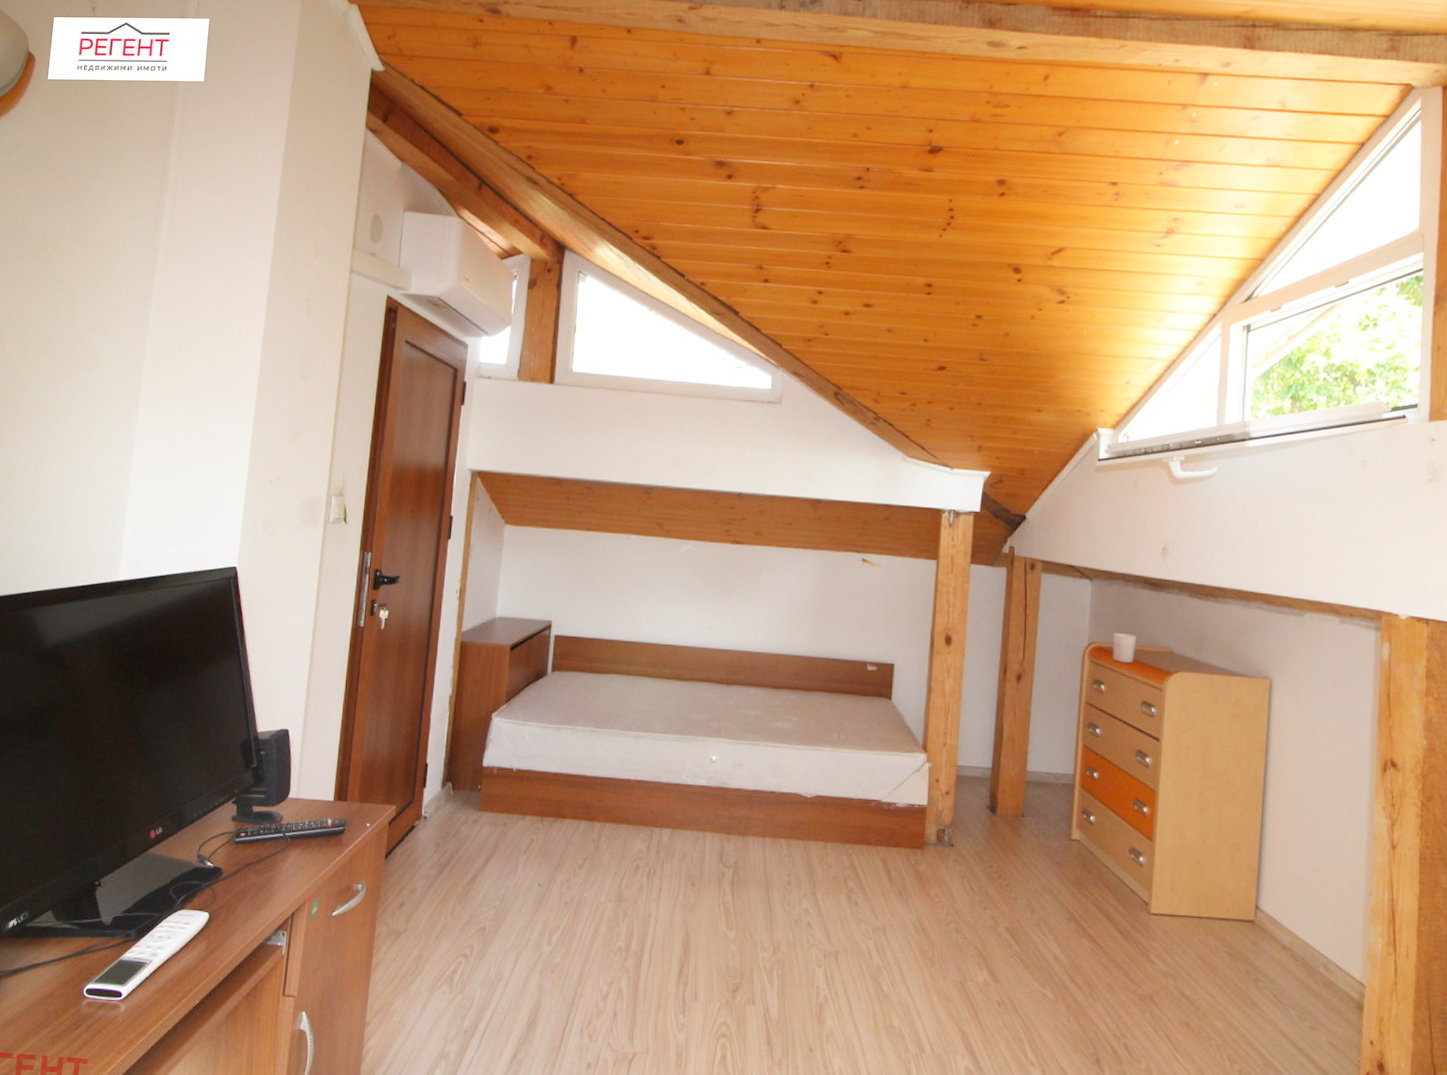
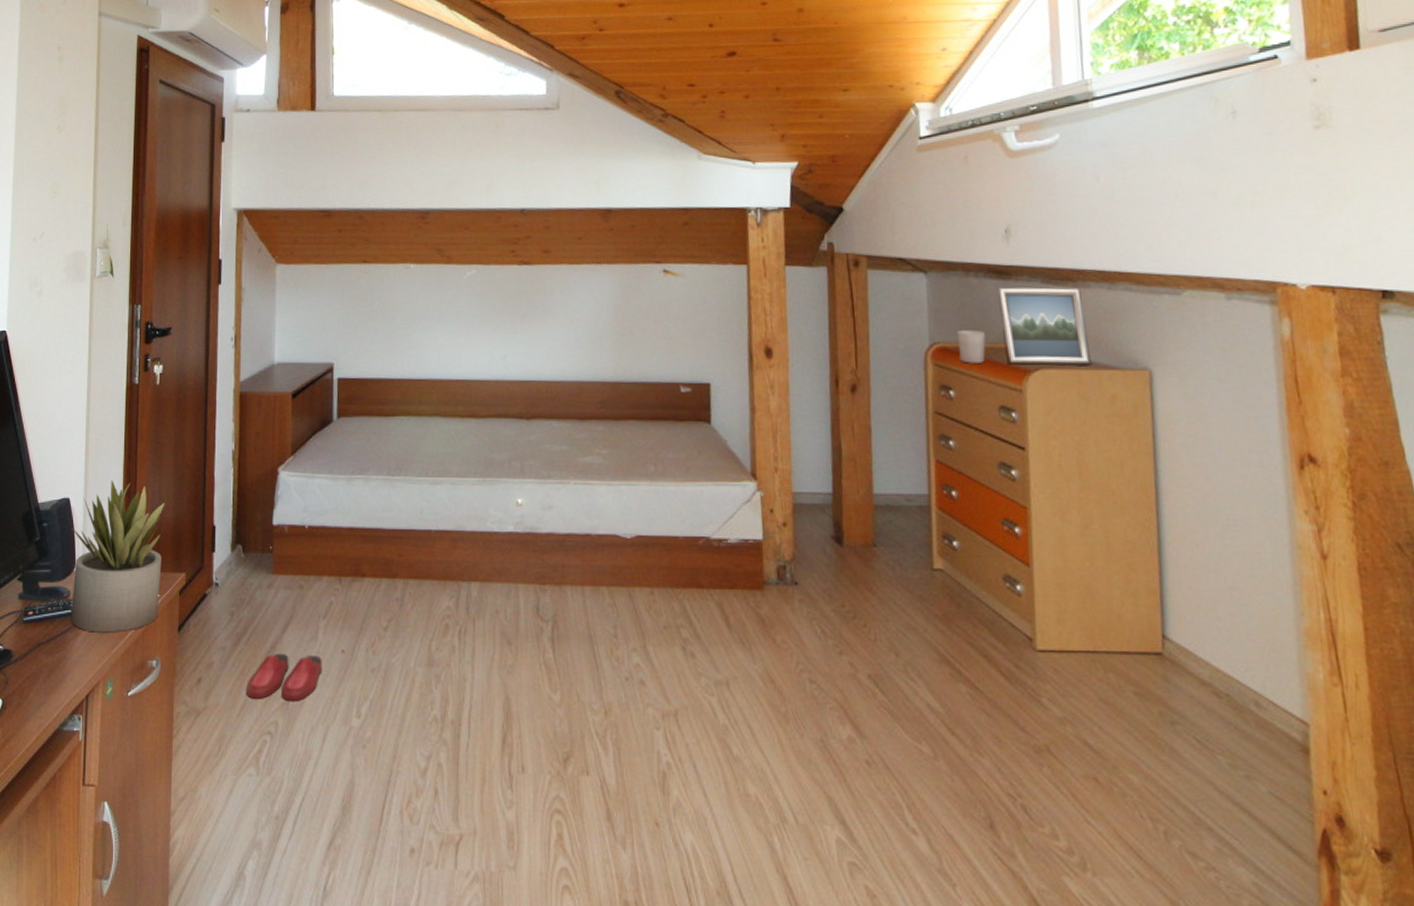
succulent plant: none [281,715,381,857] -> present [70,480,165,633]
slippers: none [446,883,519,929] -> present [246,653,322,702]
picture frame: none [1151,598,1223,672] -> present [997,287,1092,366]

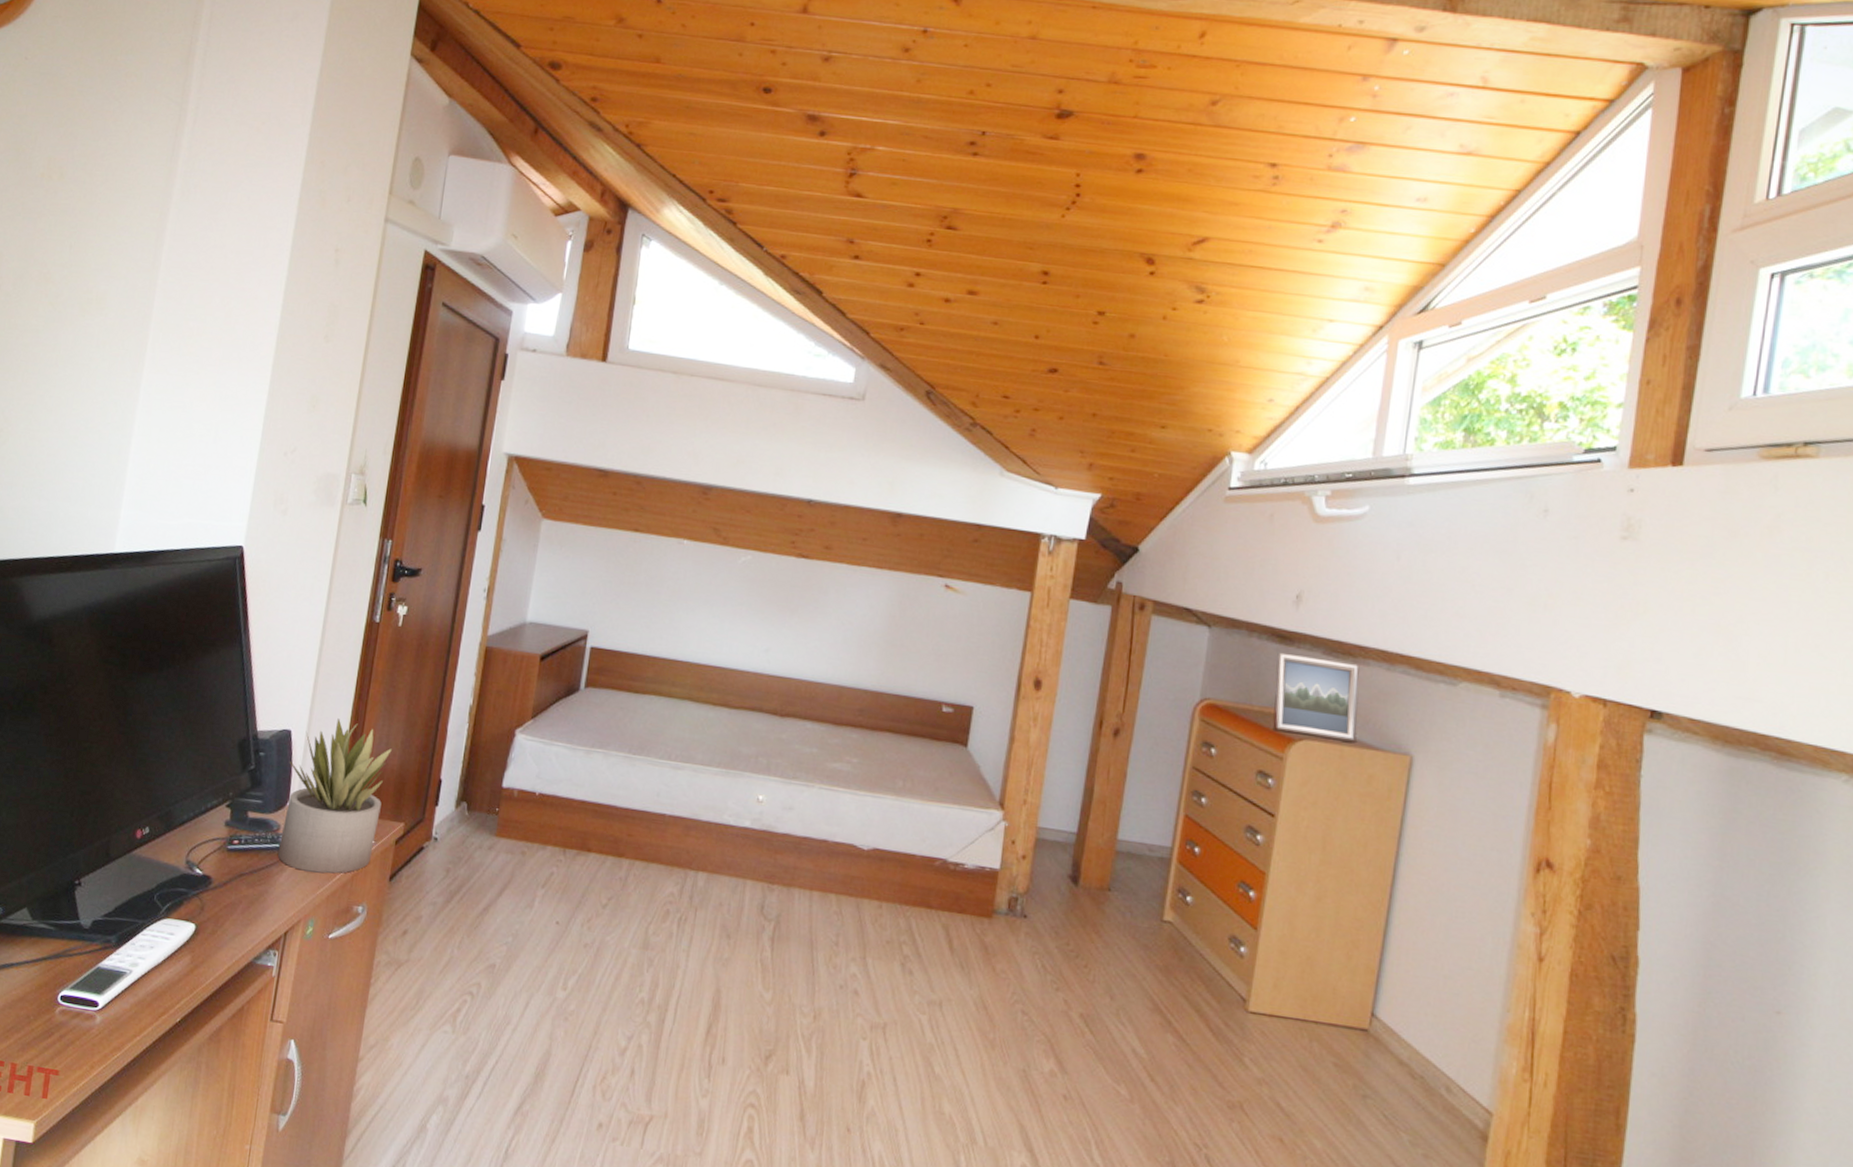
slippers: present [246,653,322,702] -> none [452,916,535,967]
candle holder: present [957,330,986,364] -> none [1227,689,1257,726]

